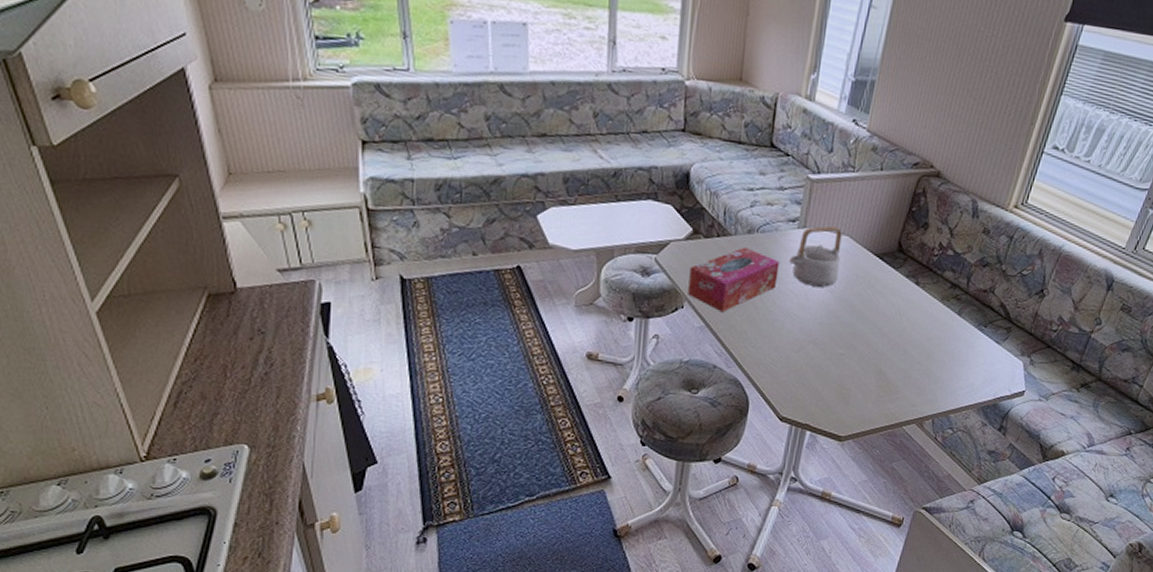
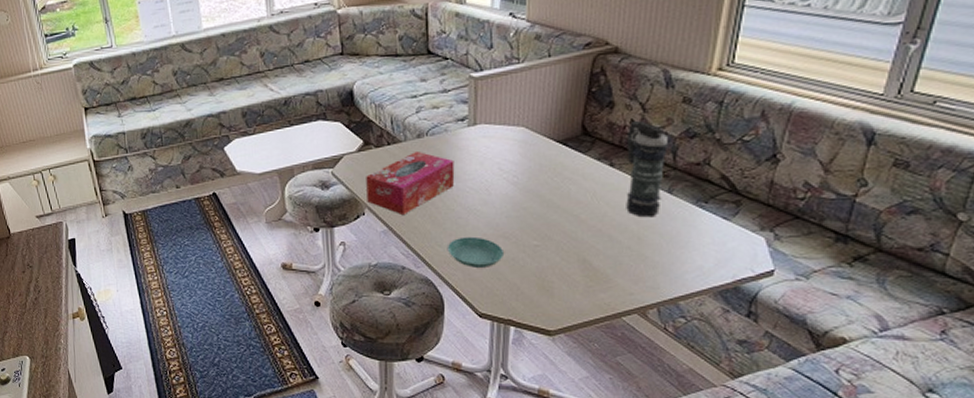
saucer: none [759,339,813,372] -> present [447,236,505,268]
teapot: present [789,226,843,287] -> none [464,119,520,181]
smoke grenade: none [922,243,966,336] -> present [626,120,669,218]

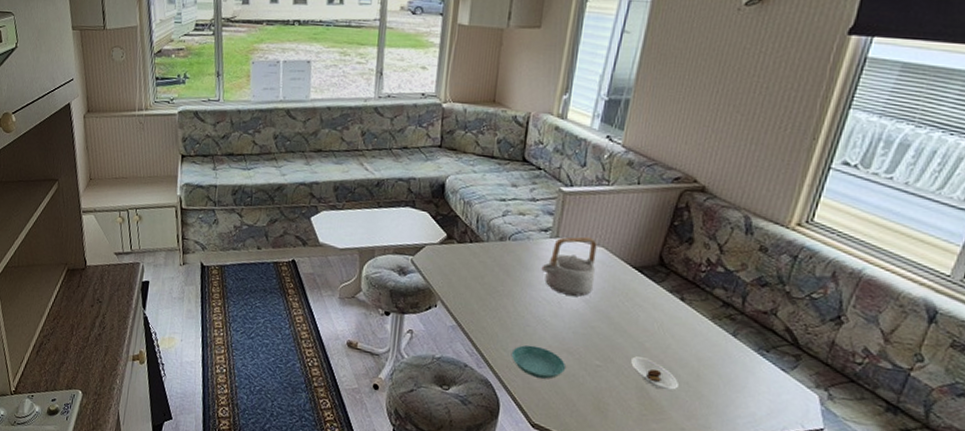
tissue box: present [366,152,455,216] -> none [441,254,532,314]
teapot: none [464,119,520,181] -> present [541,236,598,297]
saucer: none [569,230,622,257] -> present [631,356,680,390]
smoke grenade: present [626,120,669,218] -> none [690,259,741,357]

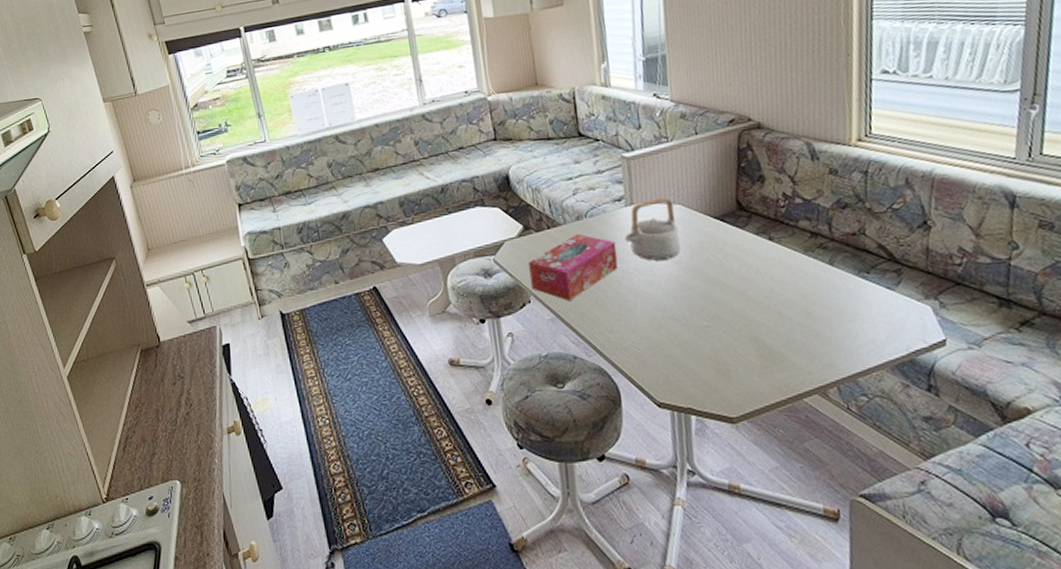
tissue box: none [441,254,532,314] -> present [529,234,618,302]
saucer: present [511,345,567,379] -> none [617,320,677,353]
saucer: present [631,356,680,390] -> none [738,307,793,336]

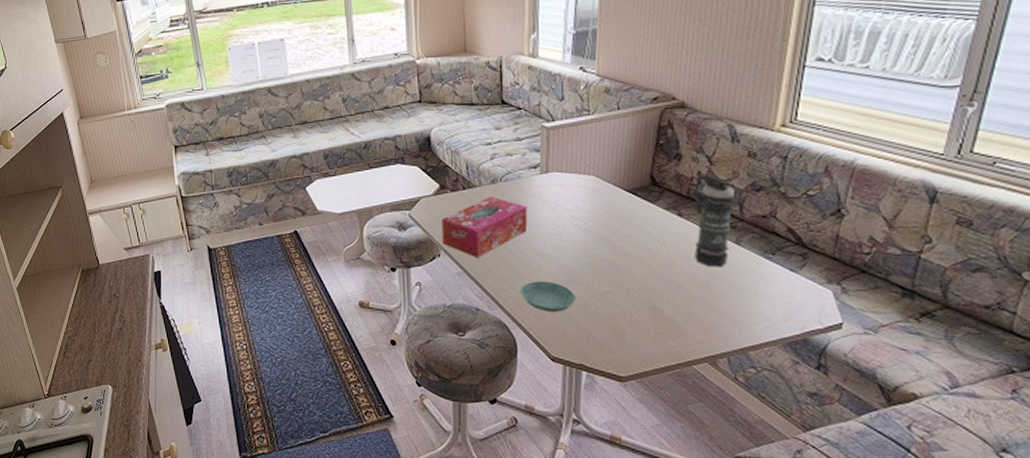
saucer: none [617,320,677,353] -> present [520,281,577,312]
teapot: present [624,197,681,261] -> none [536,168,591,227]
smoke grenade: none [780,193,825,291] -> present [693,172,736,268]

